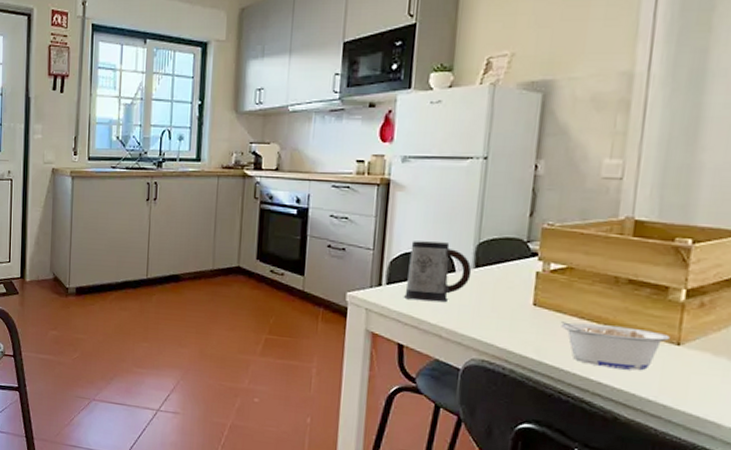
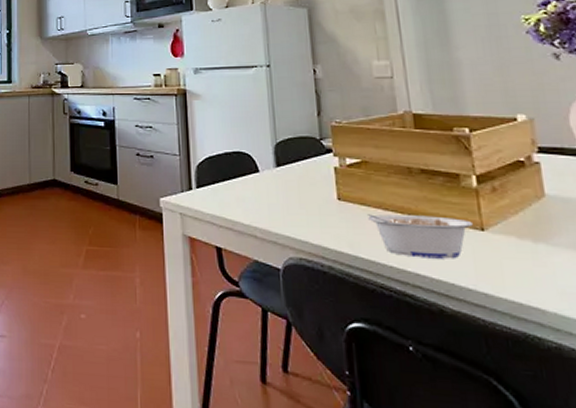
mug: present [404,241,472,303] -> none [214,145,275,203]

